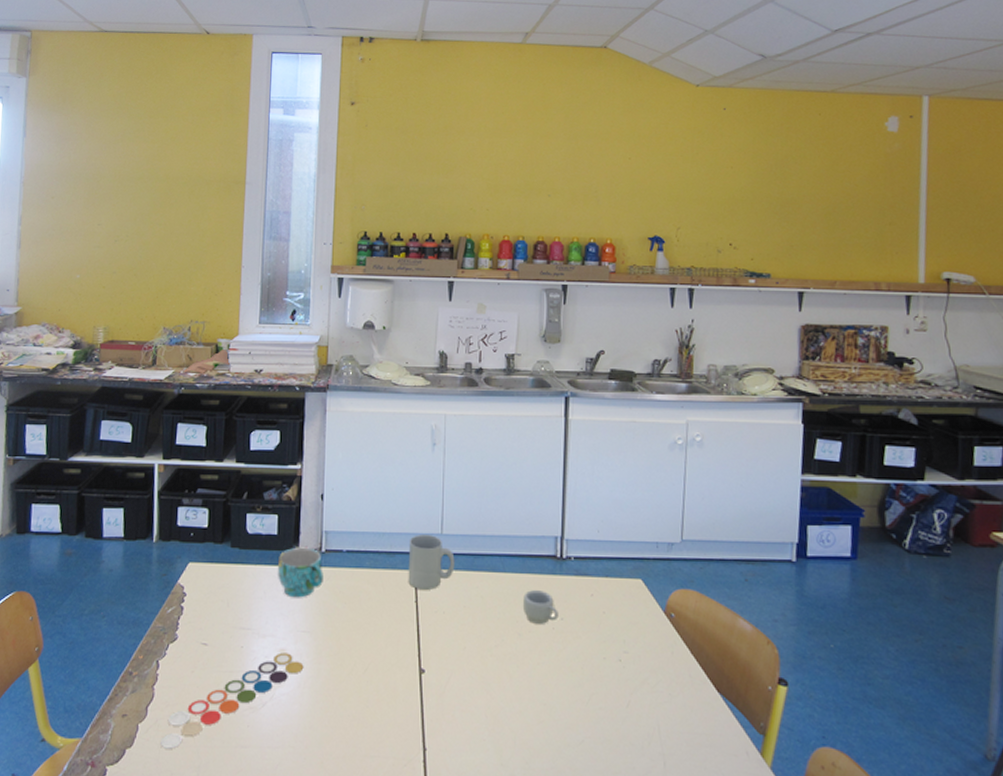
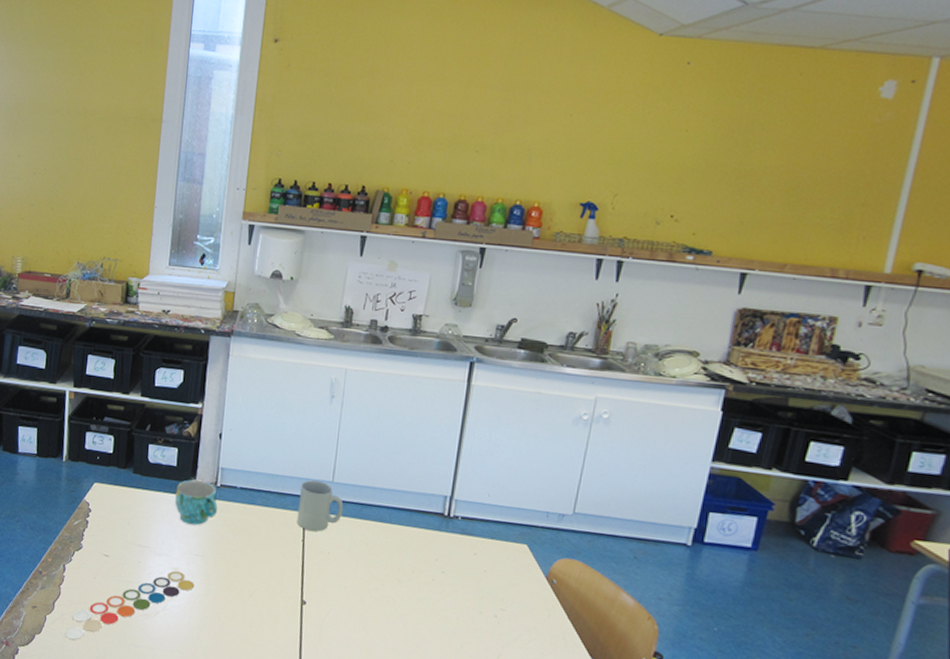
papers: present [183,350,235,373] -> none [94,288,144,310]
cup: present [522,590,559,624] -> none [405,543,440,575]

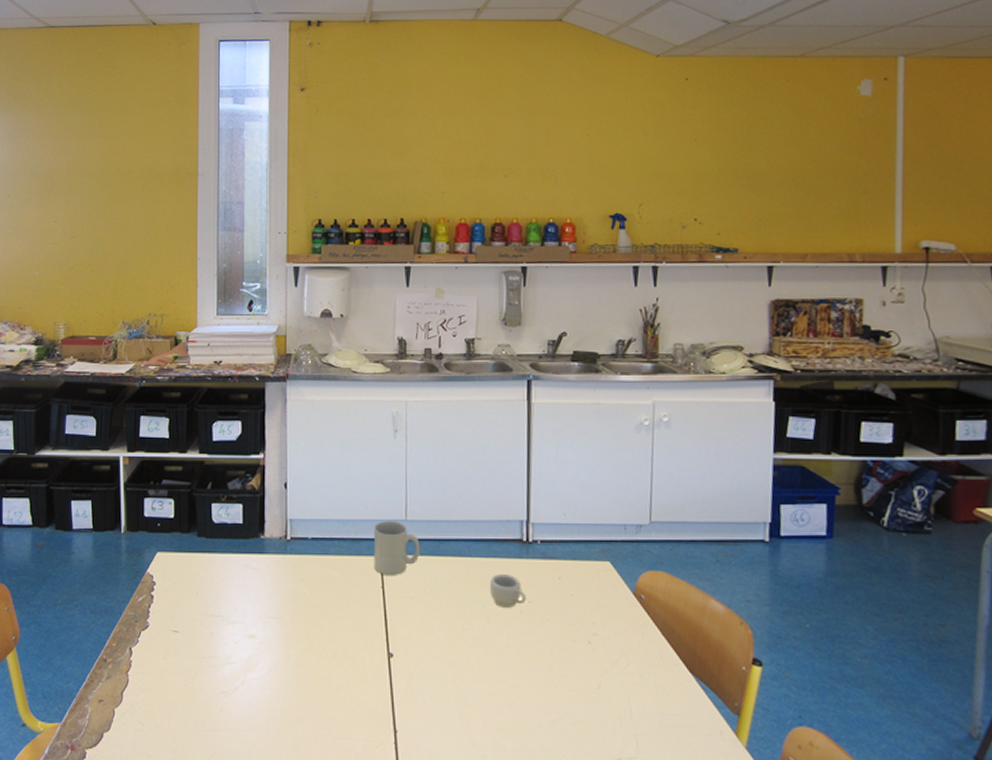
paint palette: present [65,570,195,640] -> none [137,638,273,733]
papers: none [94,288,144,310] -> present [143,342,194,366]
cup: present [174,479,218,526] -> none [243,535,289,585]
cup: none [405,543,440,575] -> present [489,574,526,608]

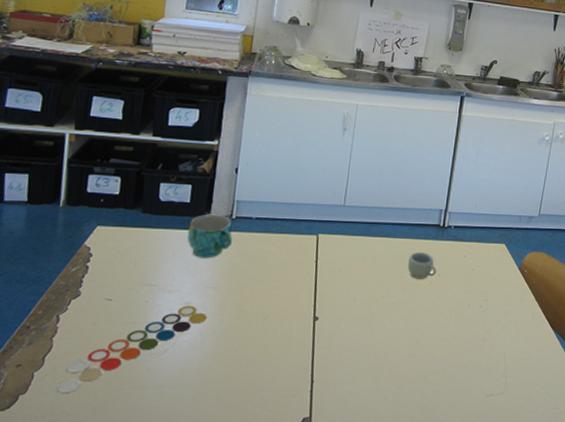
paint palette: none [137,638,273,733] -> present [57,306,207,393]
papers: present [143,342,194,366] -> none [102,30,158,51]
cup: none [243,535,289,585] -> present [187,214,232,259]
cup: present [373,521,420,575] -> none [310,205,354,252]

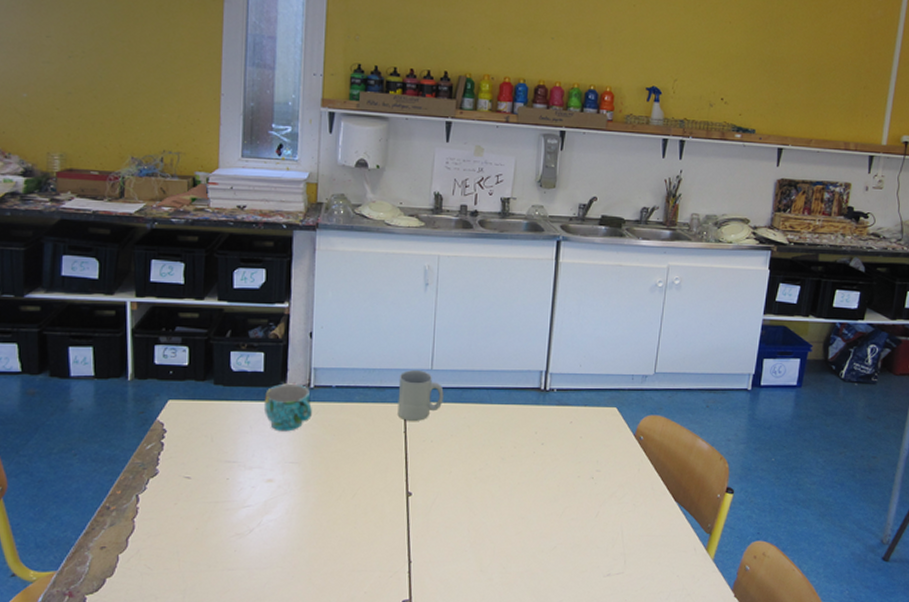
paint palette: present [57,306,207,393] -> none [143,483,292,576]
papers: none [102,30,158,51] -> present [156,183,215,208]
cup: none [310,205,354,252] -> present [397,370,444,421]
cup: present [407,252,437,279] -> none [506,419,540,449]

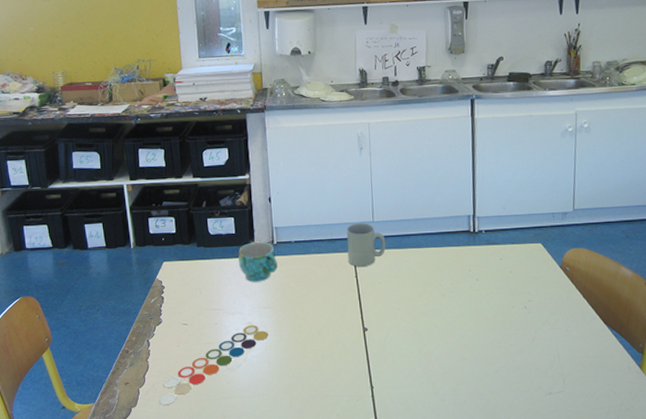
paint palette: none [143,483,292,576] -> present [159,325,269,405]

